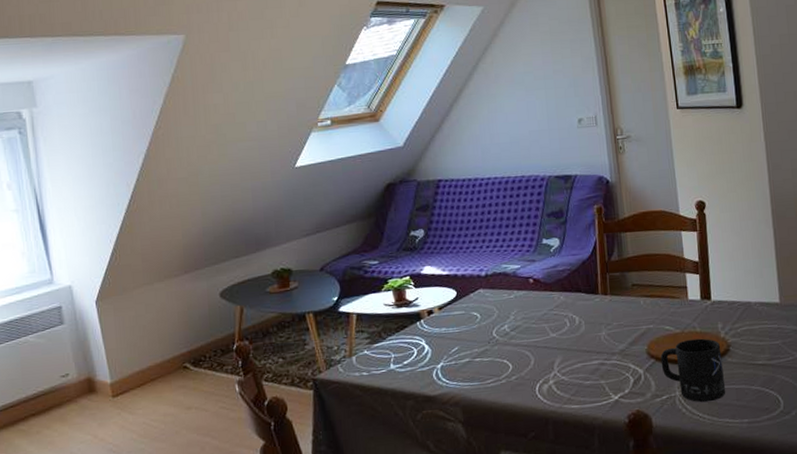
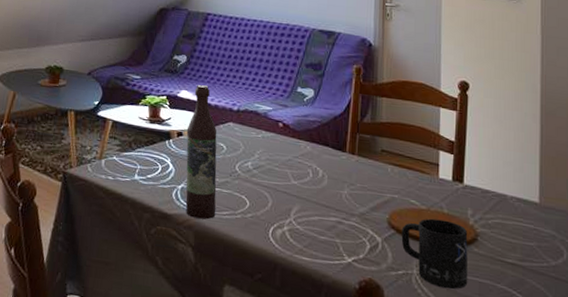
wine bottle: none [436,256,481,394] -> present [185,85,217,220]

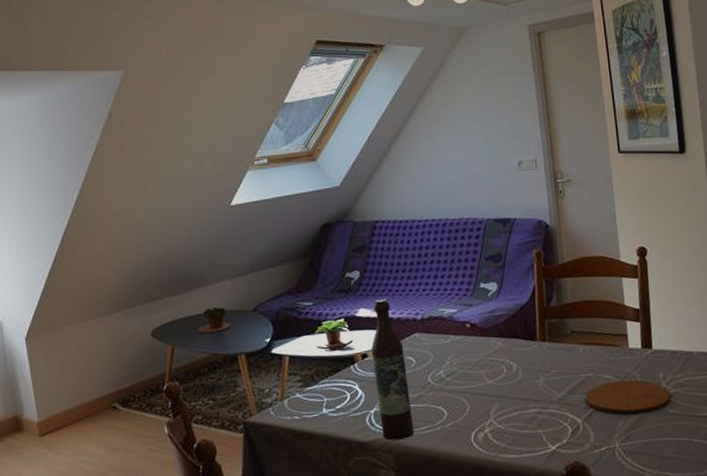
mug: present [401,218,468,290] -> none [599,388,667,455]

